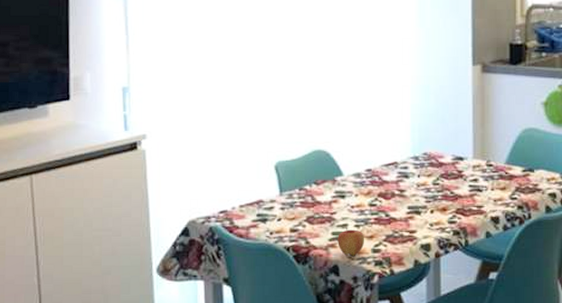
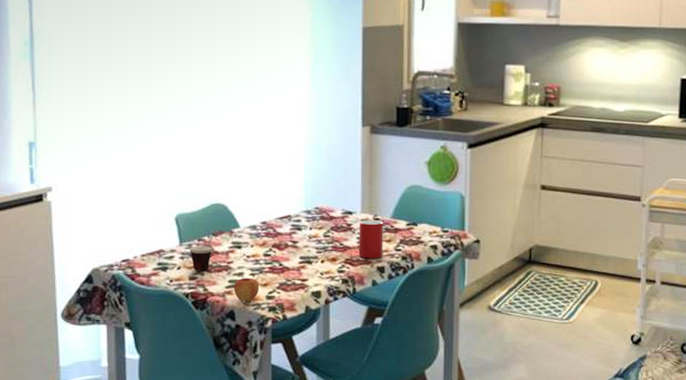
cup: none [290,178,325,222] -> present [189,229,223,270]
cup: none [471,166,497,208] -> present [359,220,384,259]

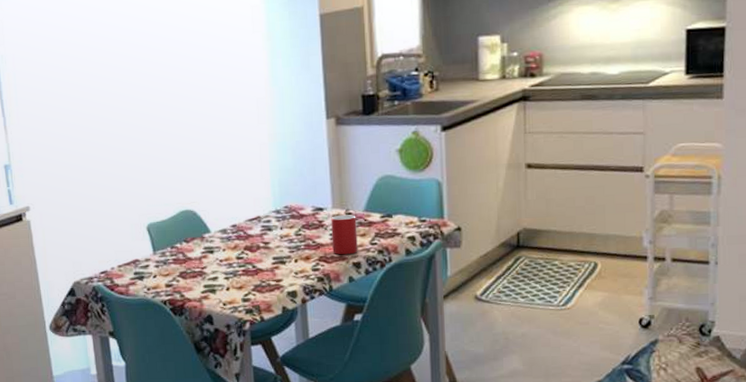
cup: present [189,229,223,270] -> none [163,235,194,278]
apple: present [234,274,260,302] -> none [209,278,235,306]

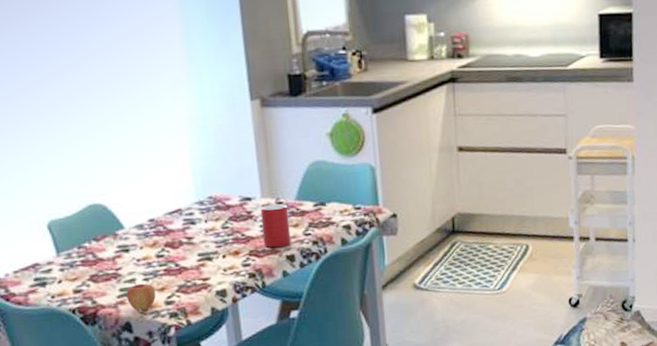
apple: none [209,278,235,306] -> present [126,280,157,312]

